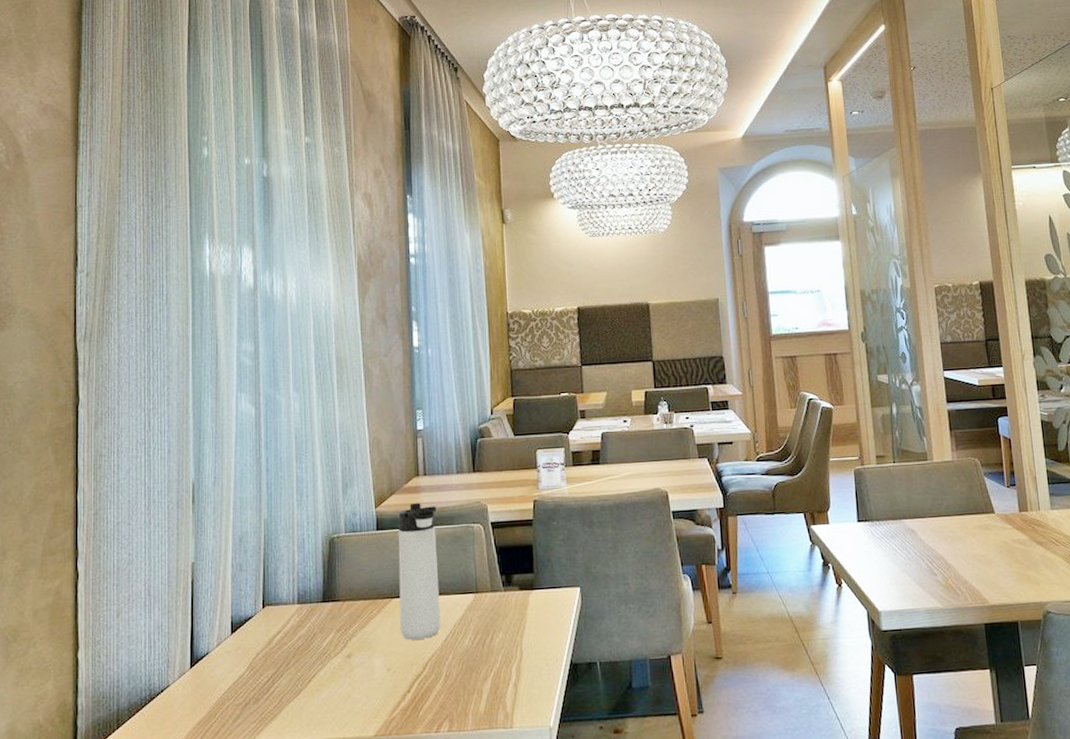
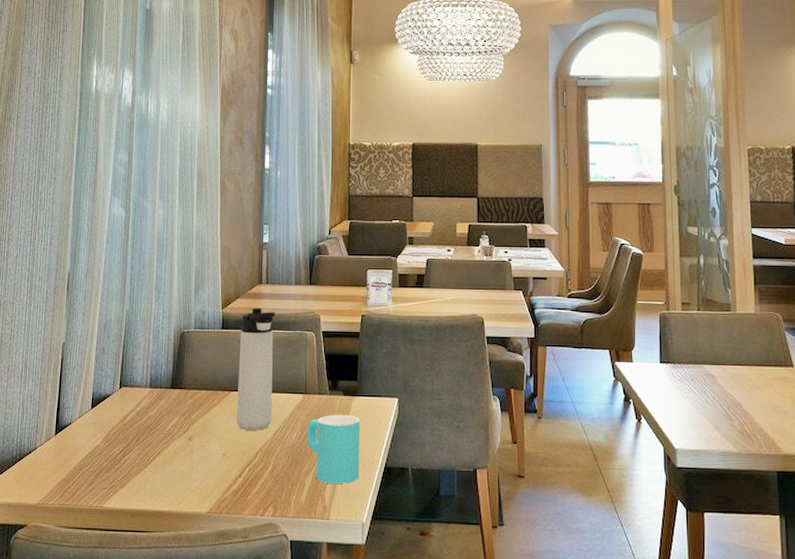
cup: none [481,610,543,689] -> present [307,414,361,485]

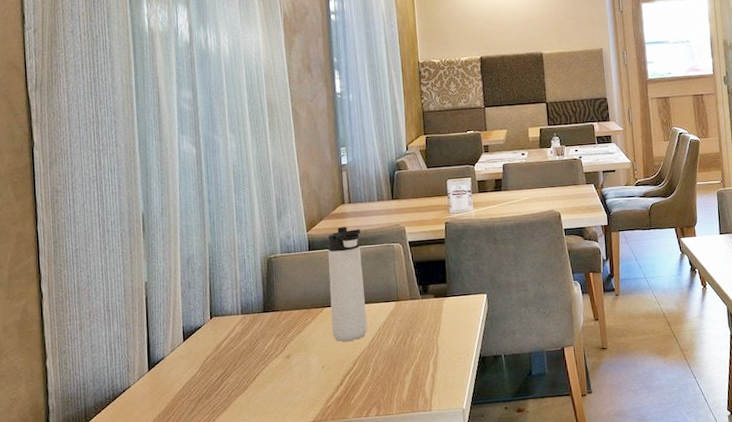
cup: present [307,414,361,485] -> none [402,314,456,379]

